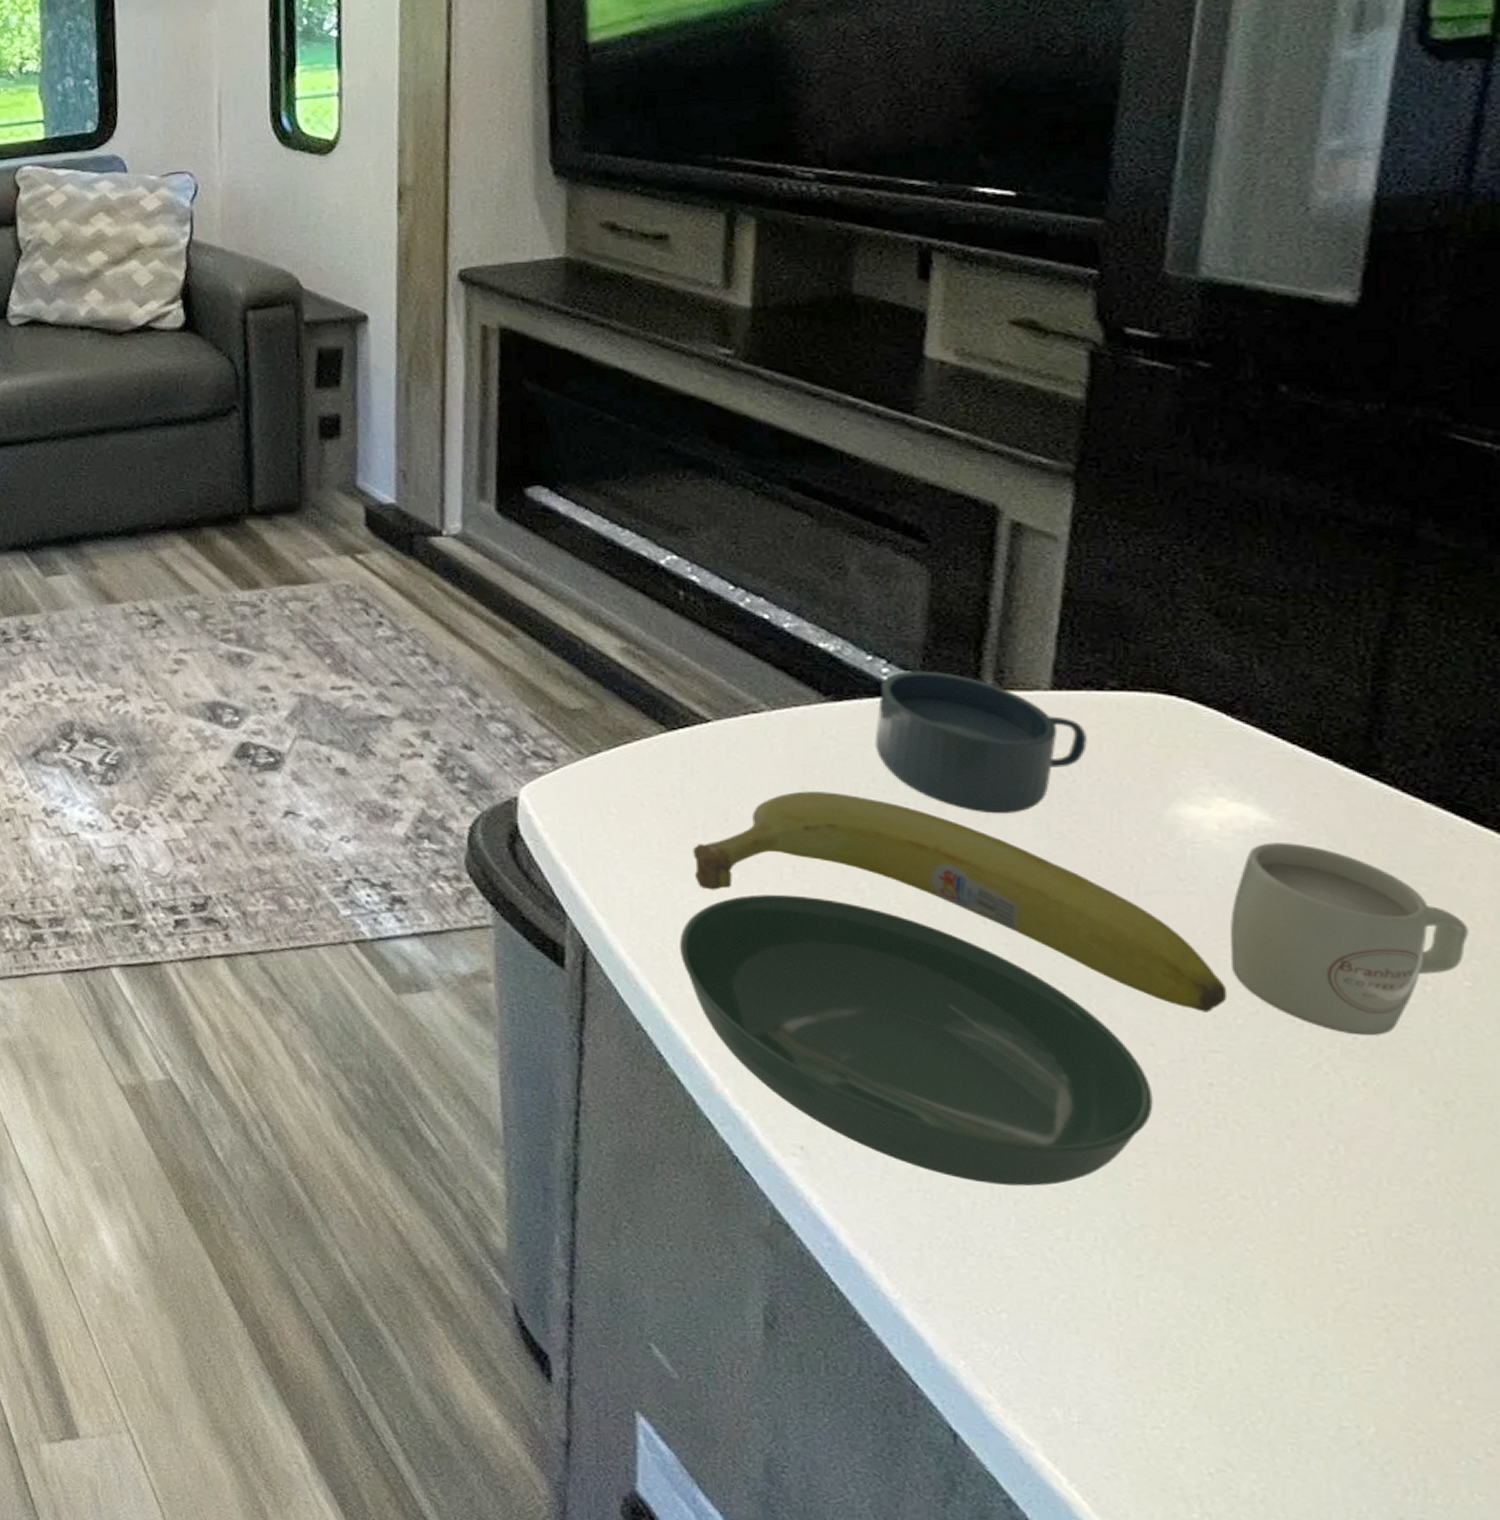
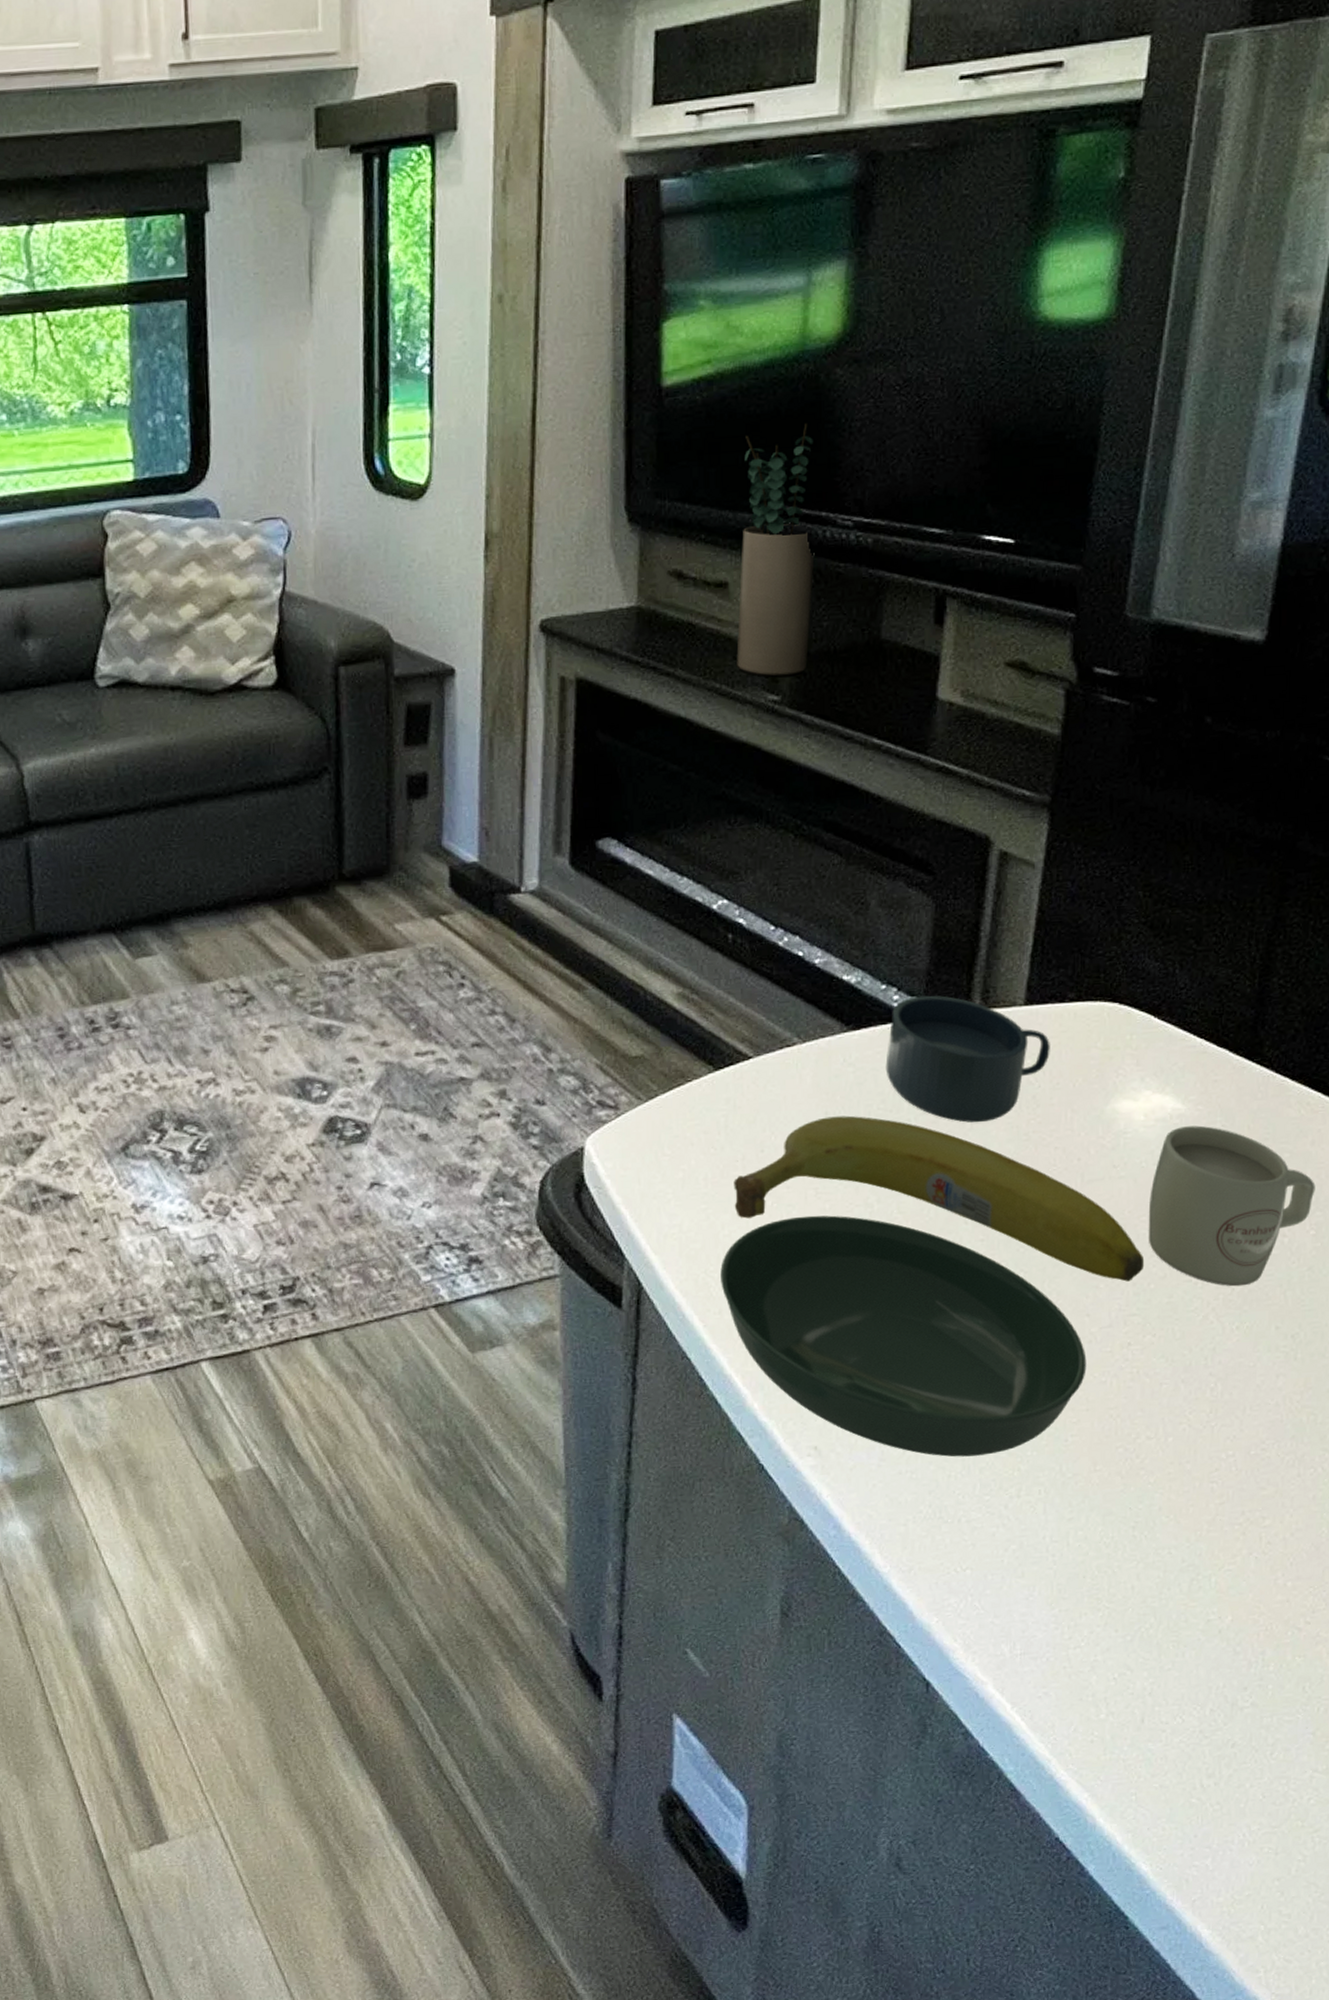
vase: none [680,75,770,332] -> present [736,423,815,678]

